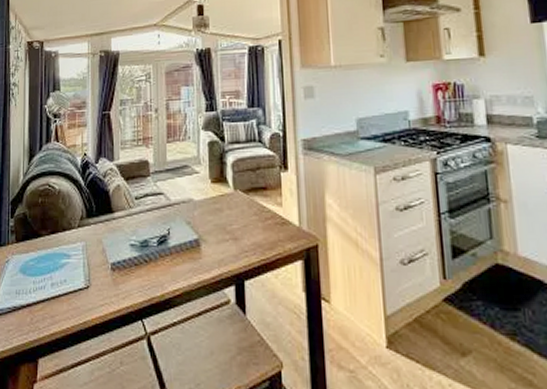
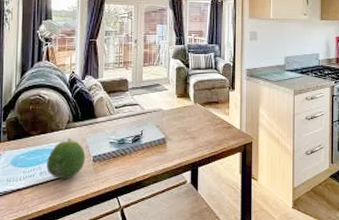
fruit: none [58,238,102,292] -> present [46,138,86,178]

